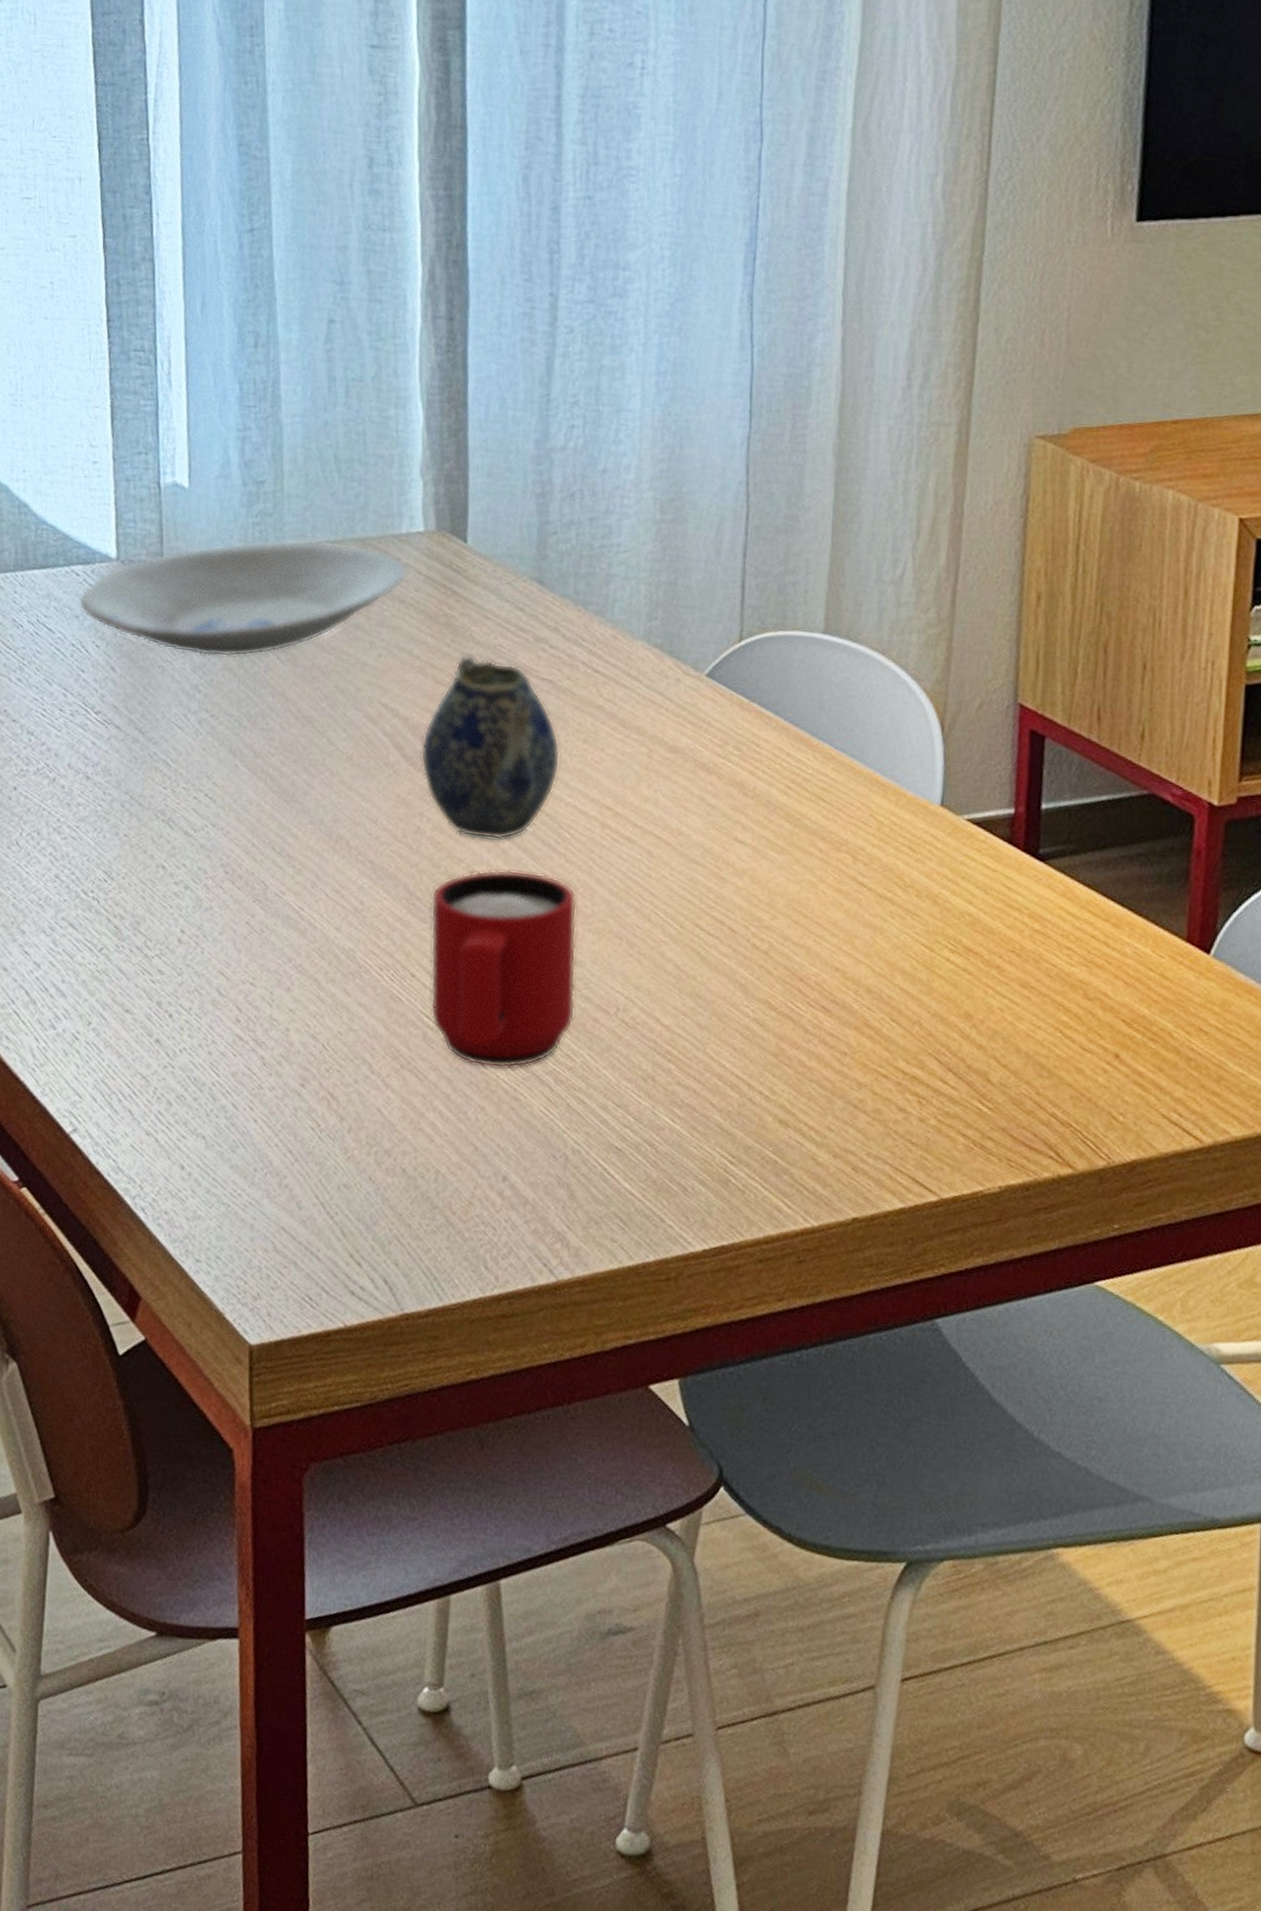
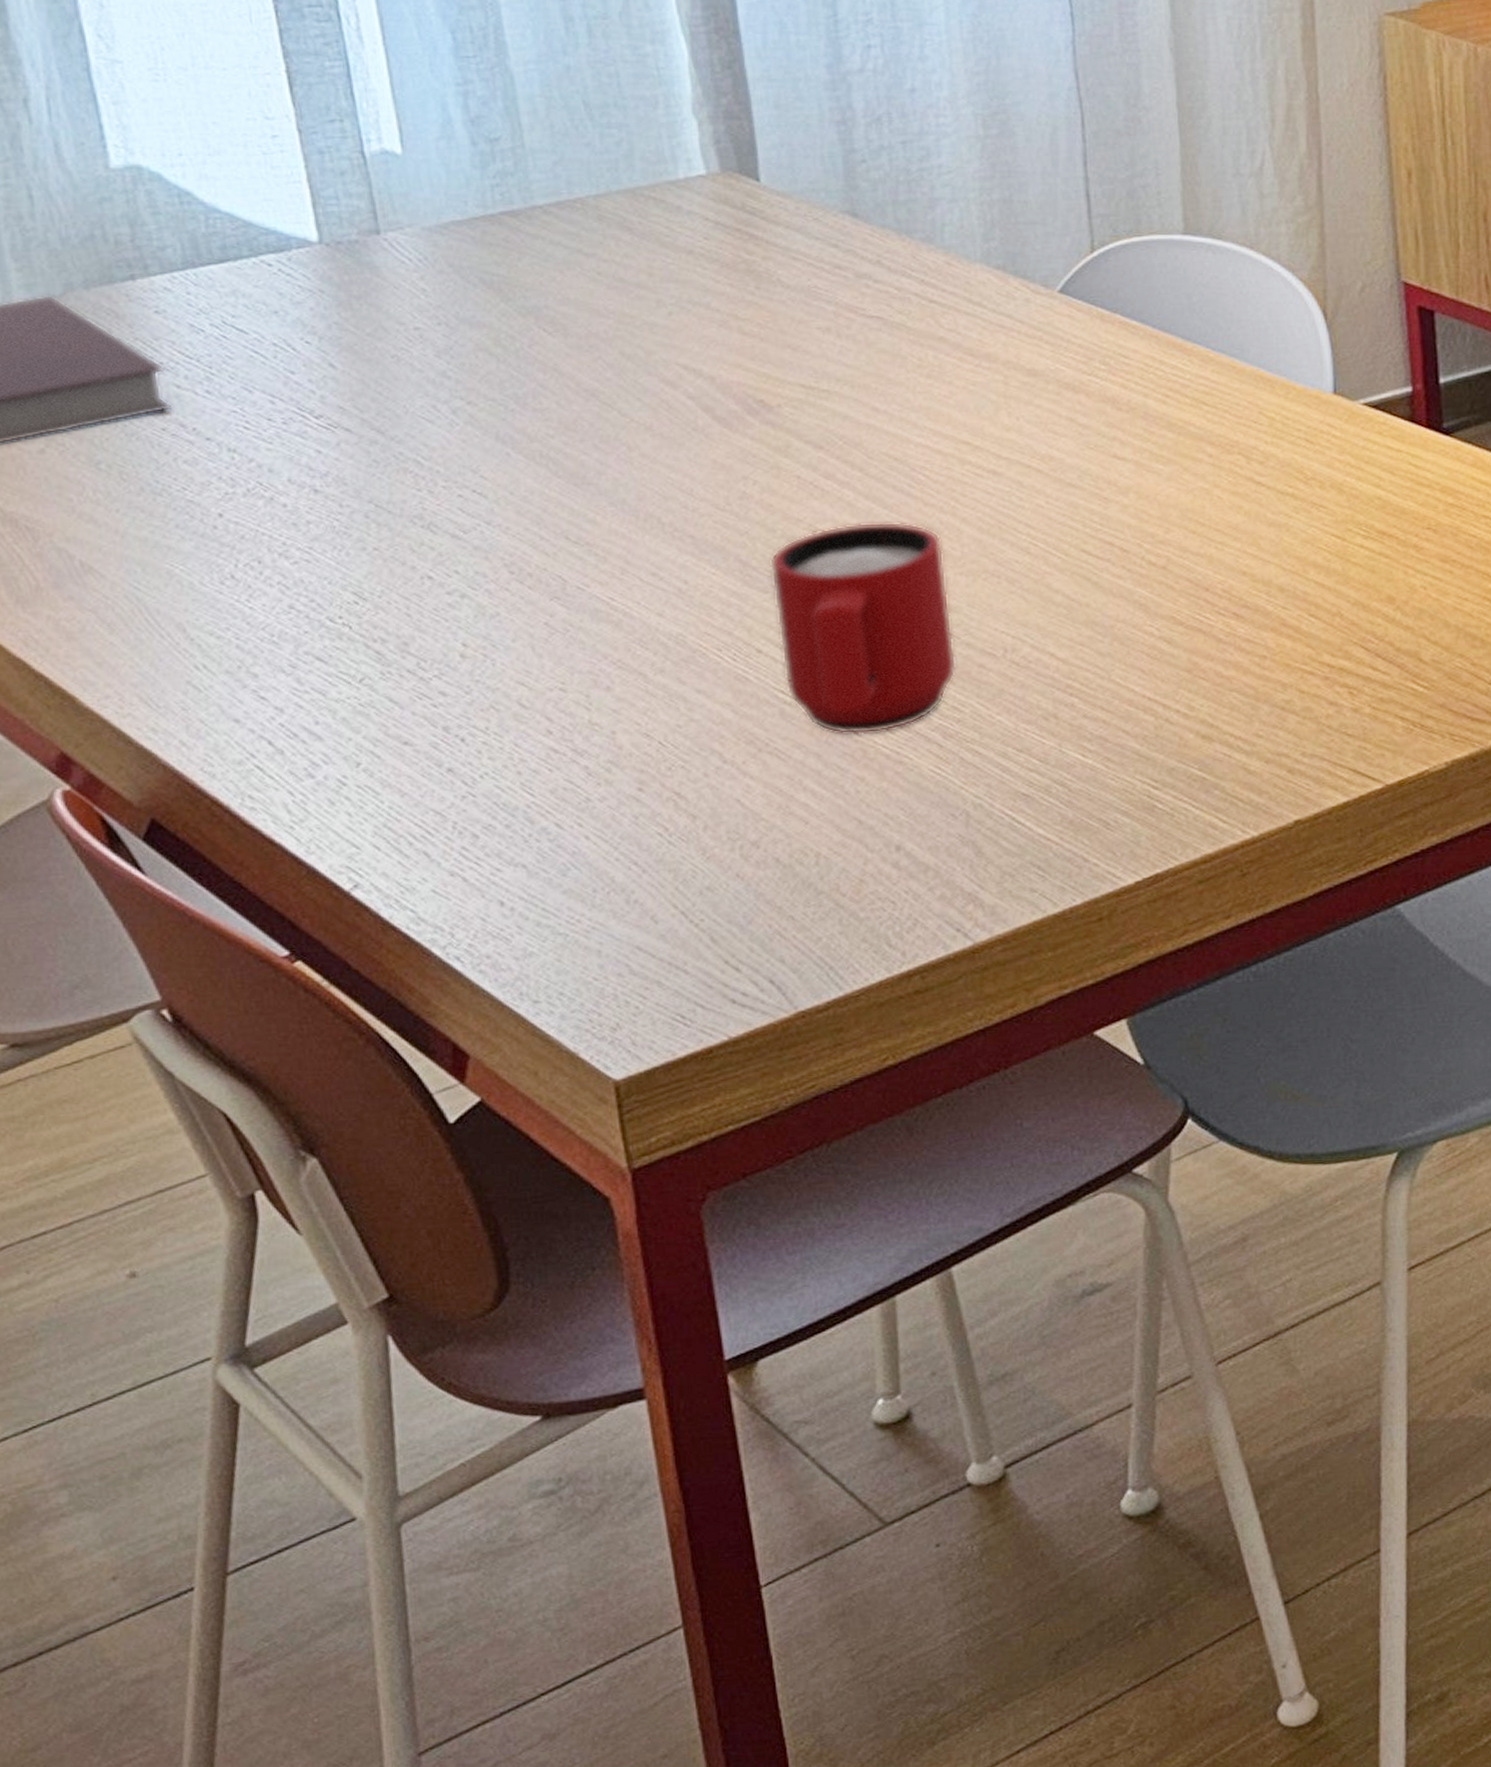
bowl: present [79,540,408,657] -> none [276,197,692,338]
teapot: present [420,654,561,840] -> none [735,301,904,494]

